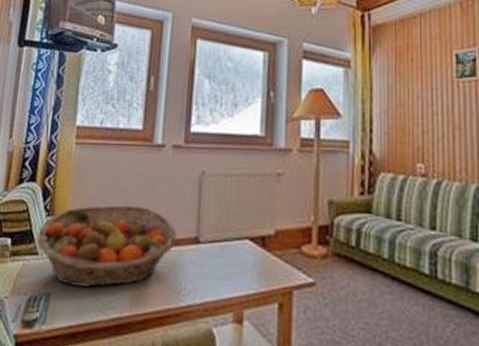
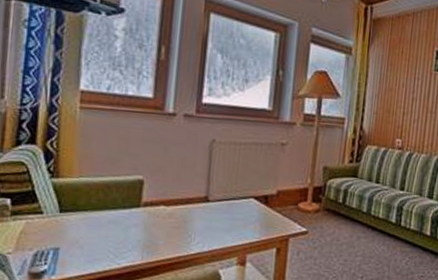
fruit basket: present [36,205,177,288] -> none [40,168,187,242]

